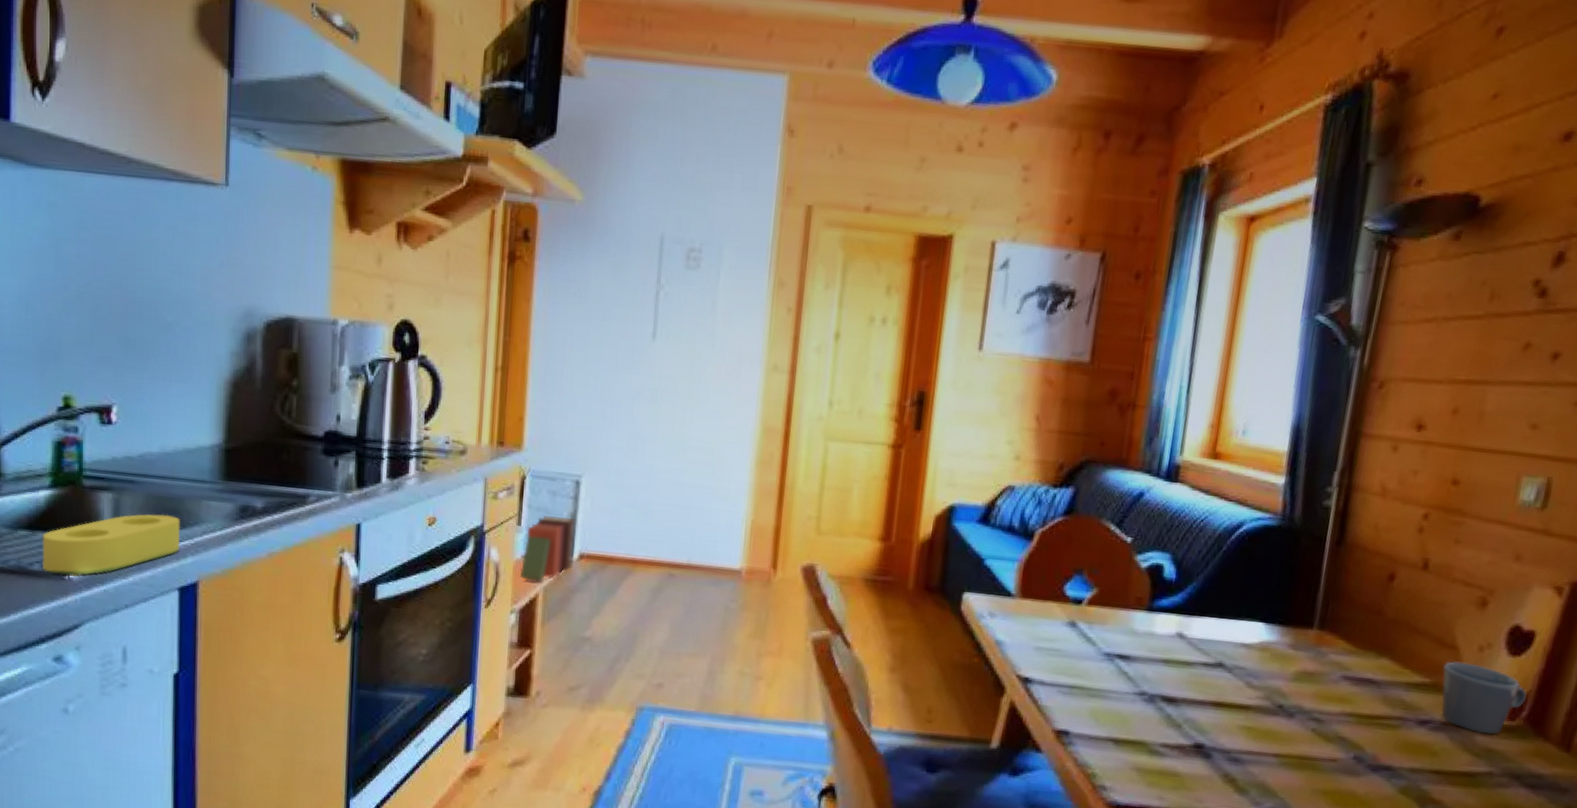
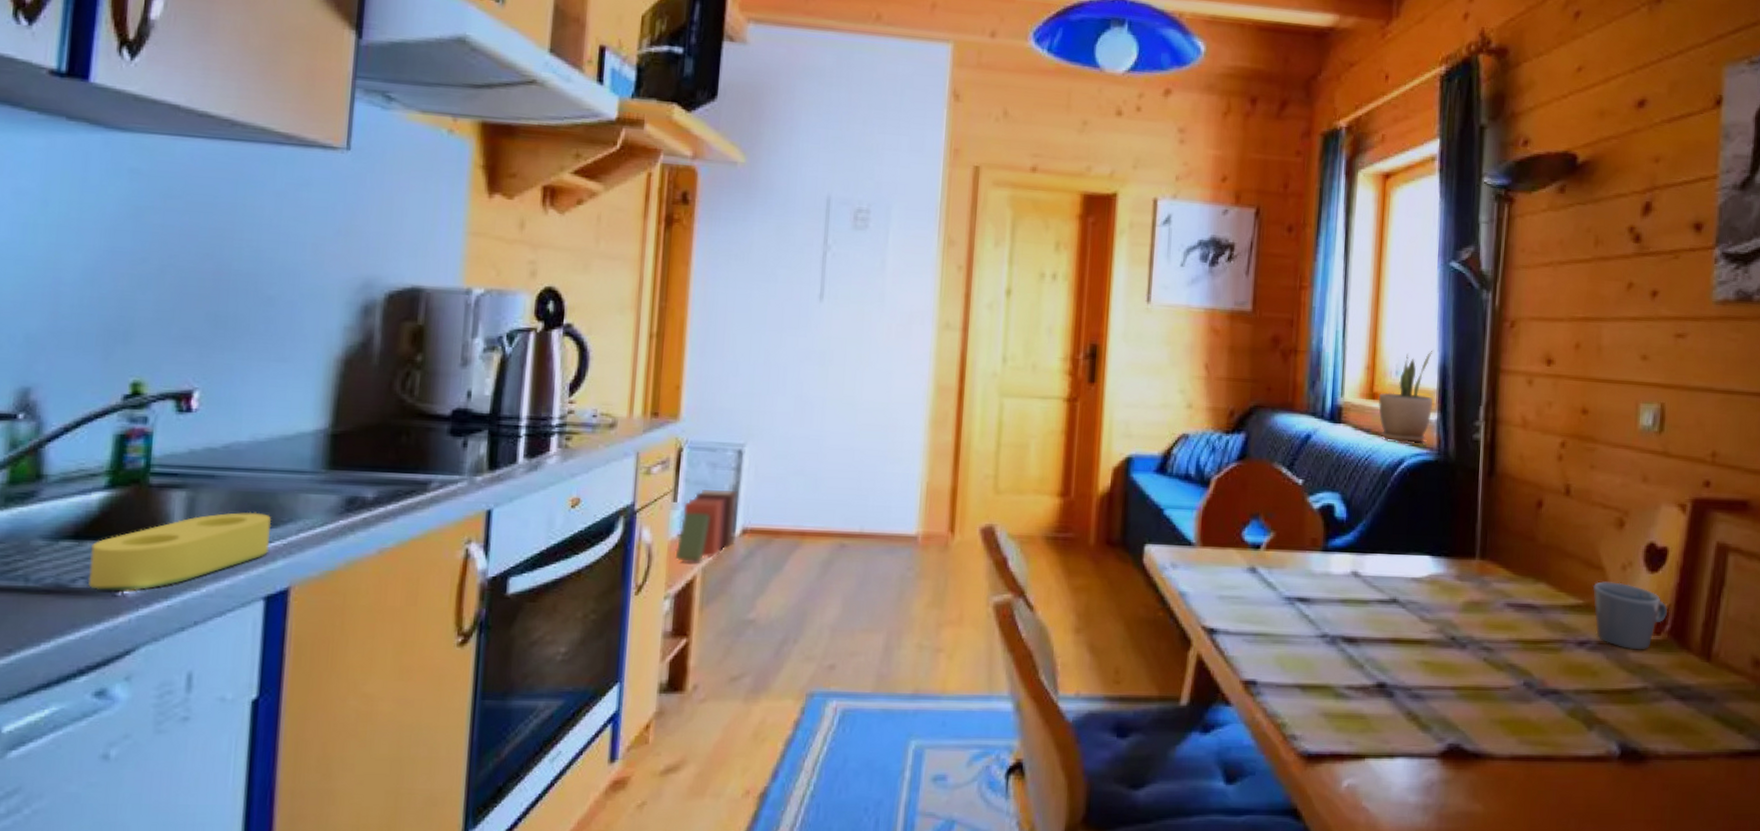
potted plant: none [1220,409,1287,506] -> present [1379,350,1433,442]

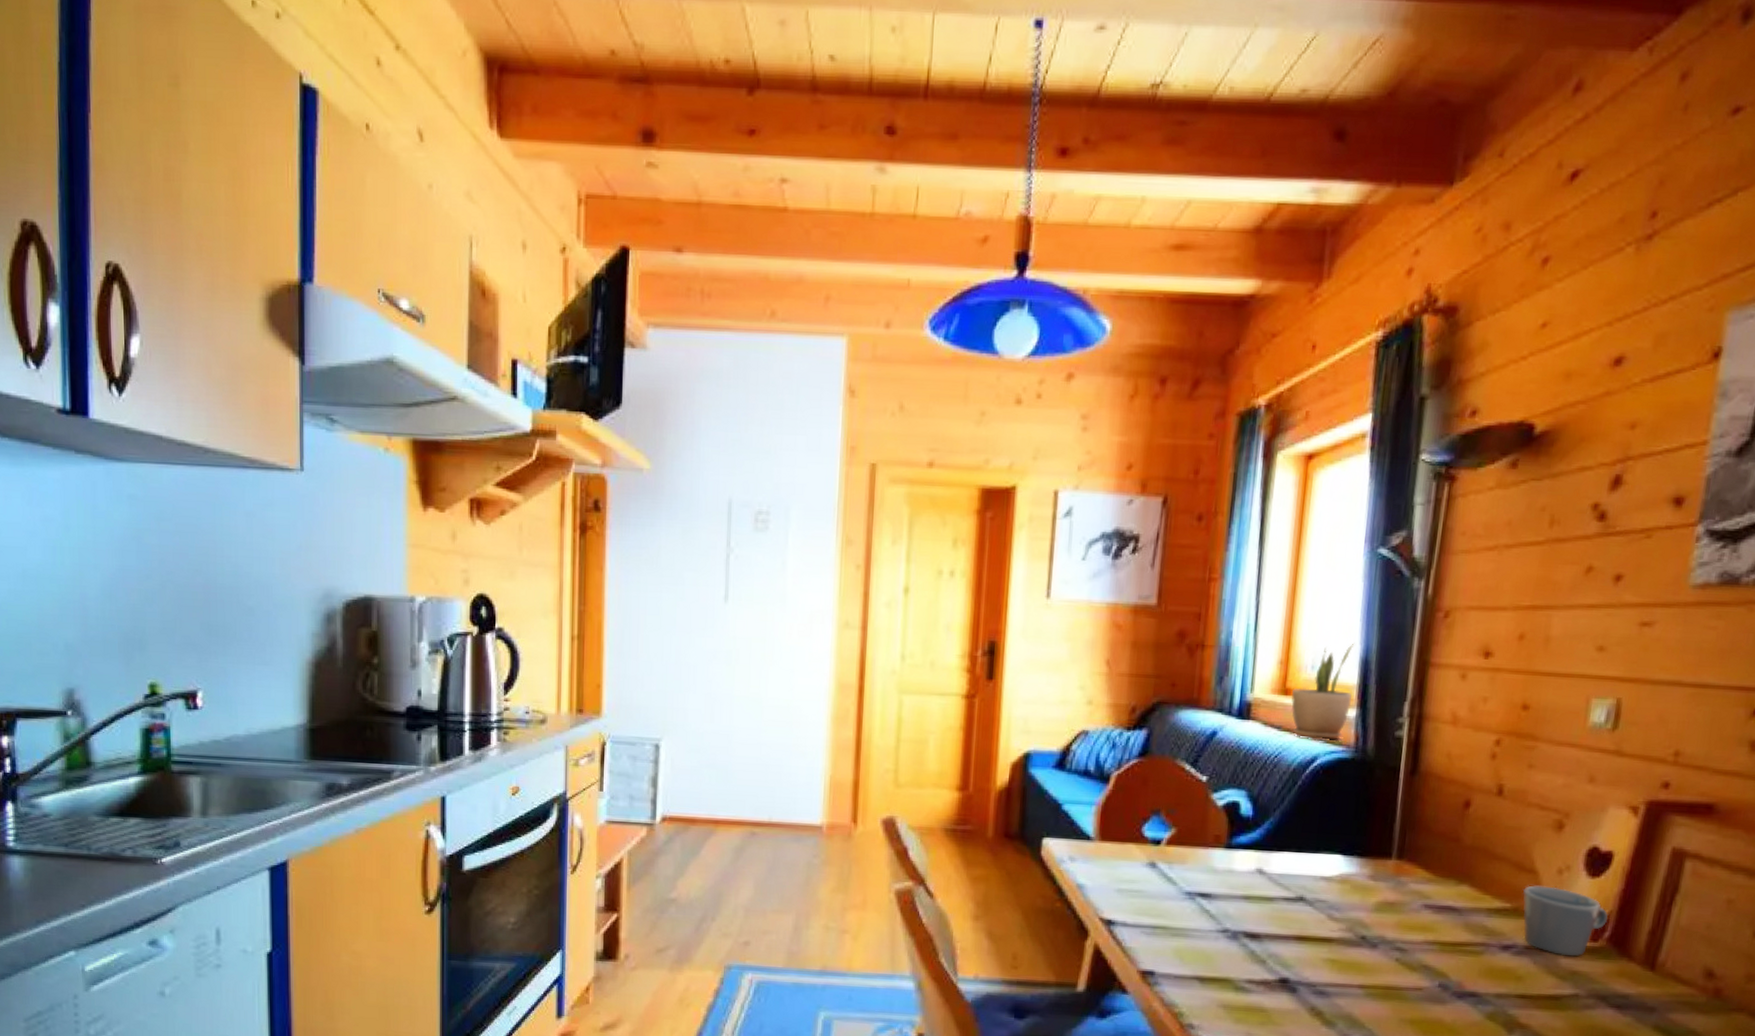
sponge: present [88,512,272,592] -> none [134,795,269,860]
books: present [675,490,737,561] -> none [604,780,656,845]

